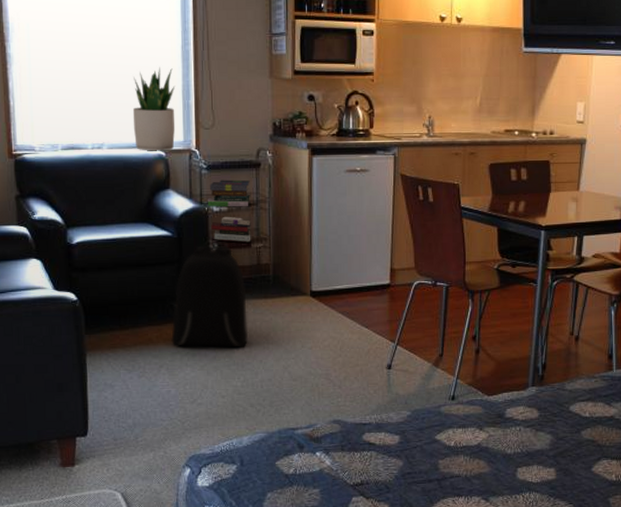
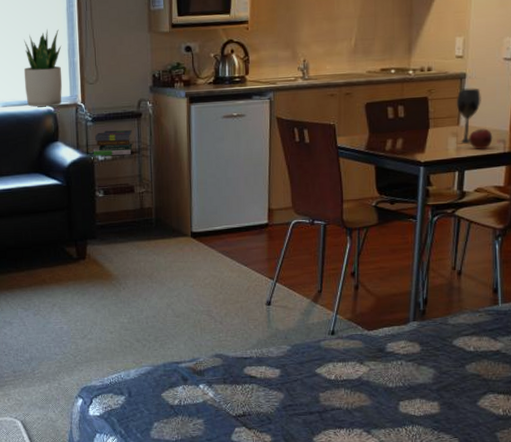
backpack: present [170,245,249,348] -> none [62,191,134,287]
books: present [211,216,252,244] -> none [97,164,135,189]
wine glass: none [575,154,600,209] -> present [455,88,481,144]
fruit: none [588,195,610,215] -> present [469,128,493,149]

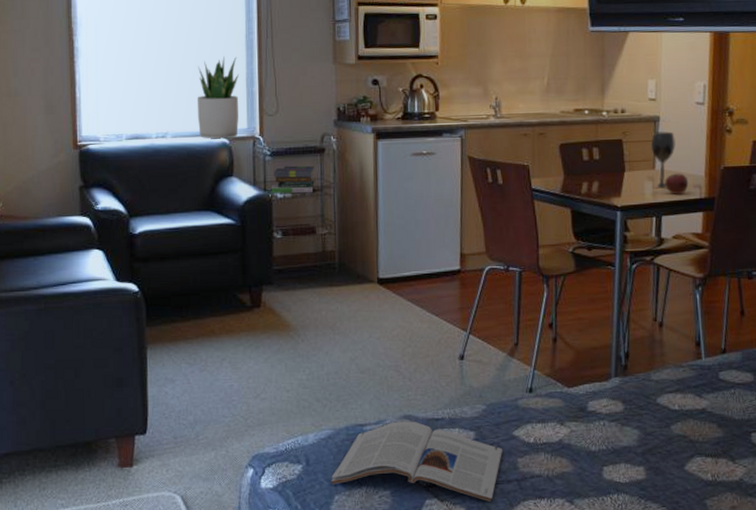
magazine: none [151,359,306,430] -> present [331,421,503,501]

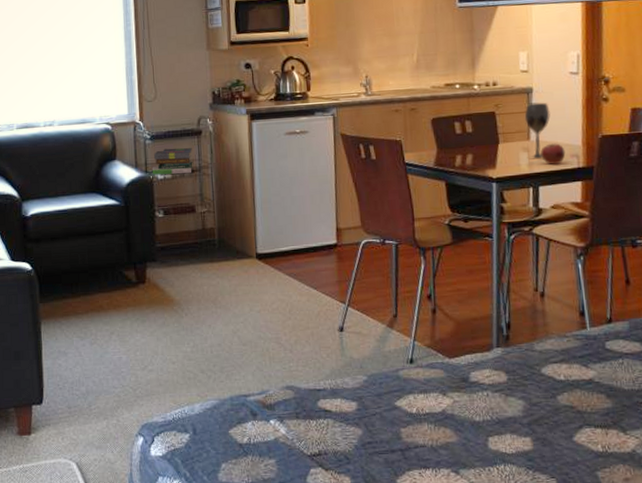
planter: present [198,56,240,139] -> none [81,48,120,126]
magazine: present [331,421,503,501] -> none [218,391,386,471]

